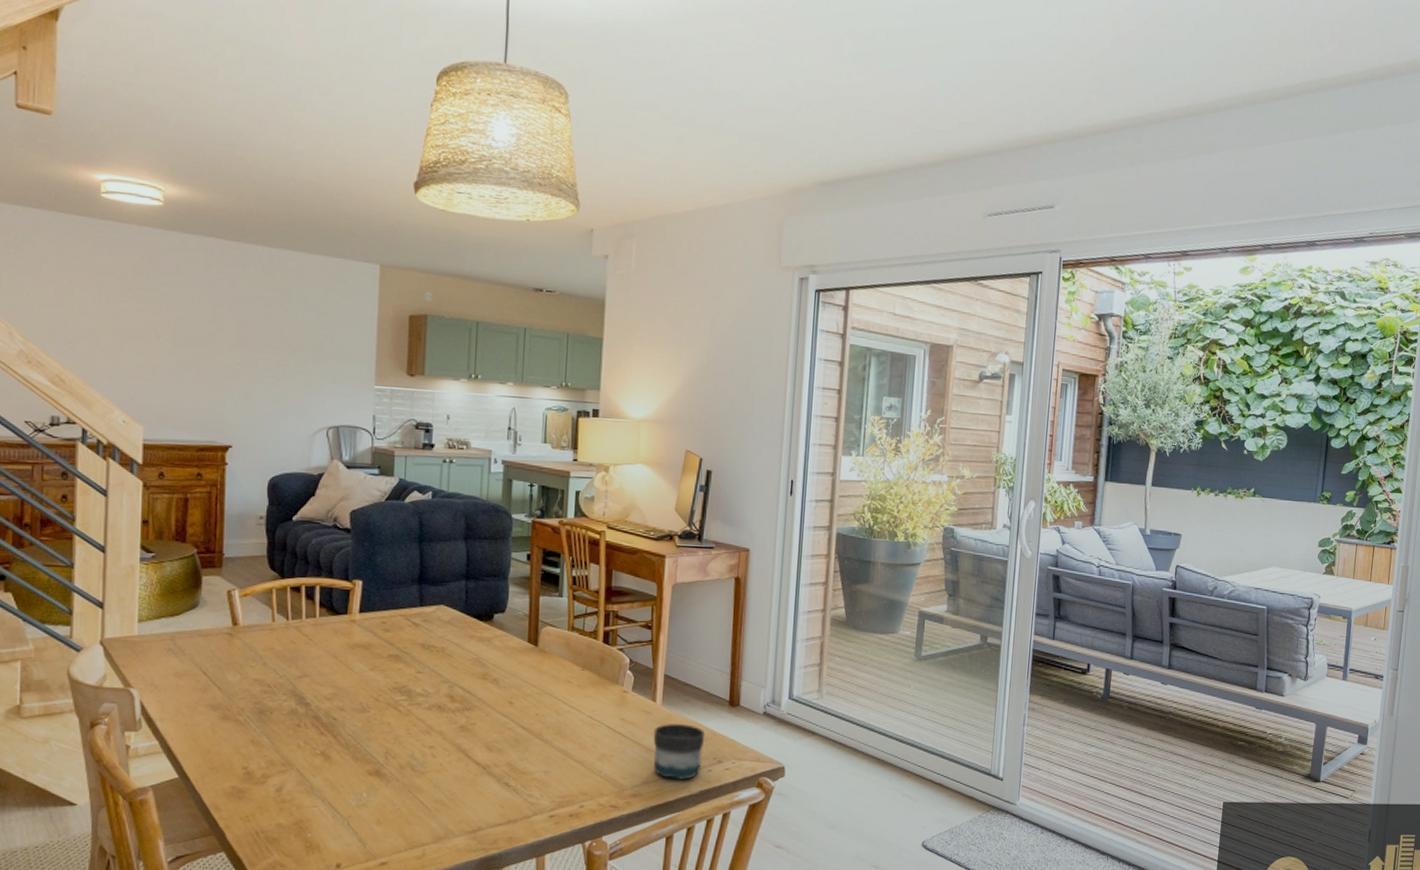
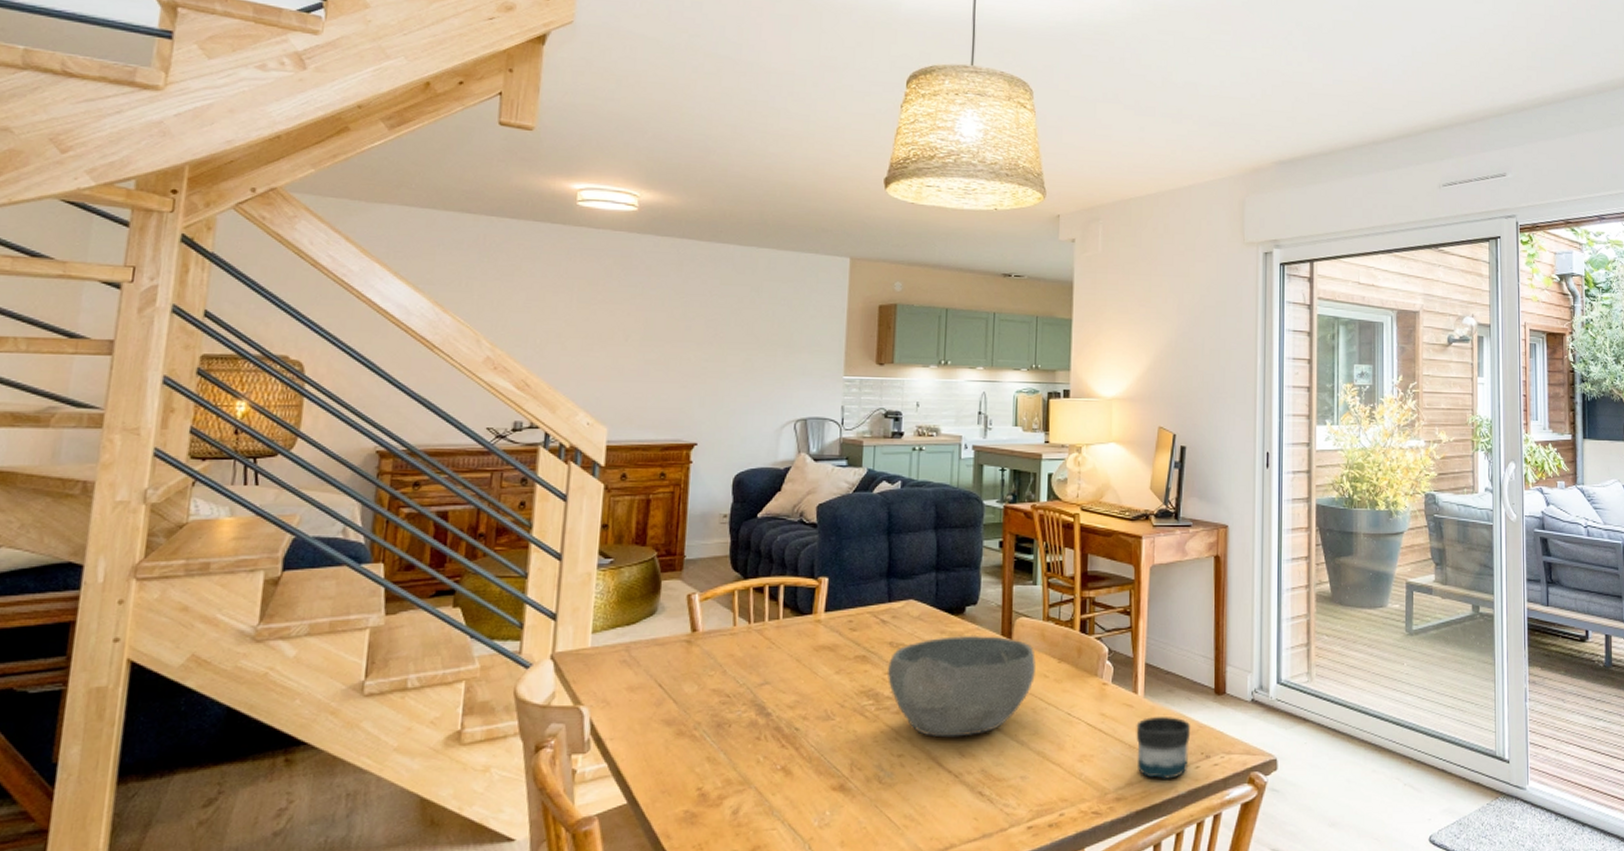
bowl: none [420,640,560,733] -> present [888,634,1036,738]

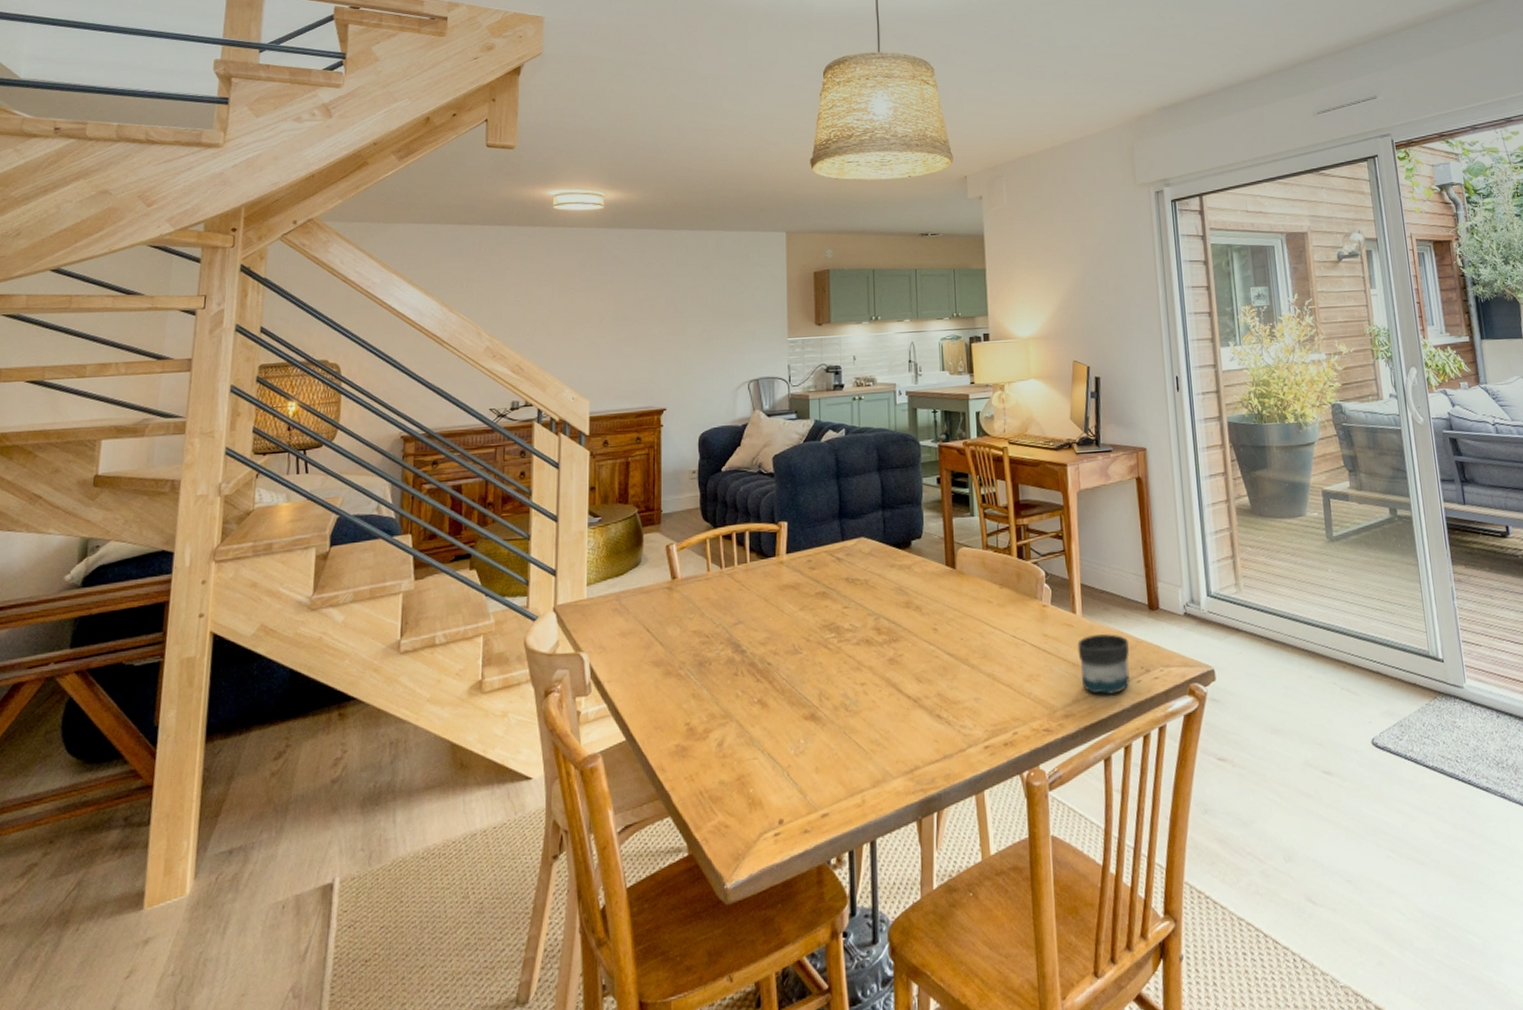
bowl: present [888,634,1036,738] -> none [846,566,980,665]

